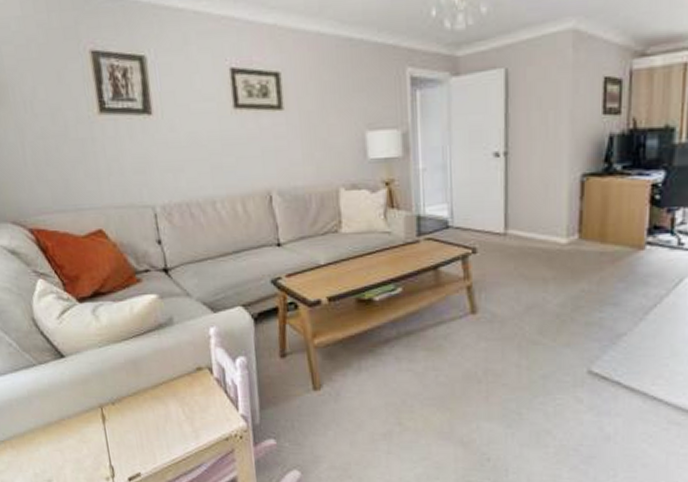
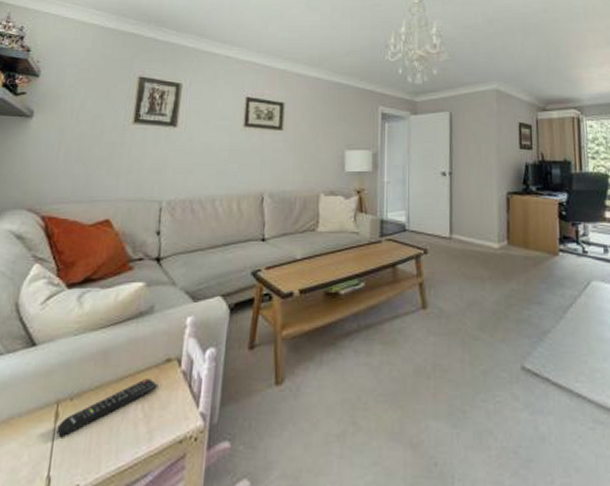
remote control: none [107,385,195,436] -> present [57,378,159,438]

